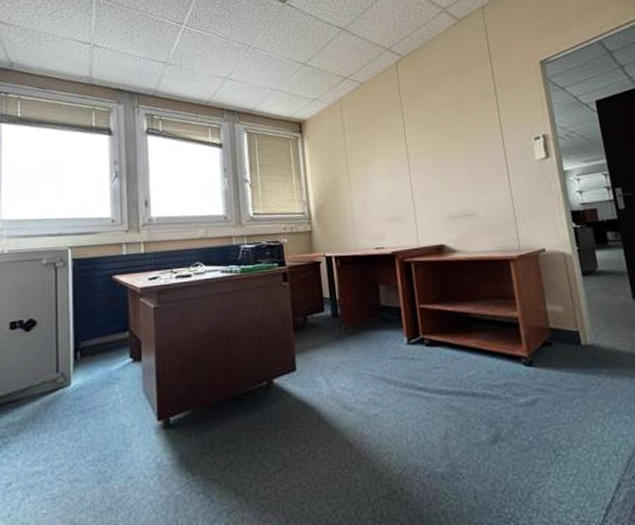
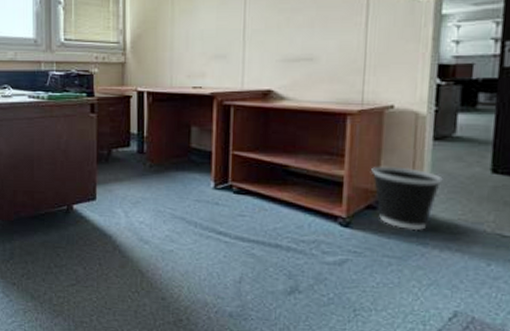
wastebasket: none [539,303,598,362] -> present [371,166,443,231]

